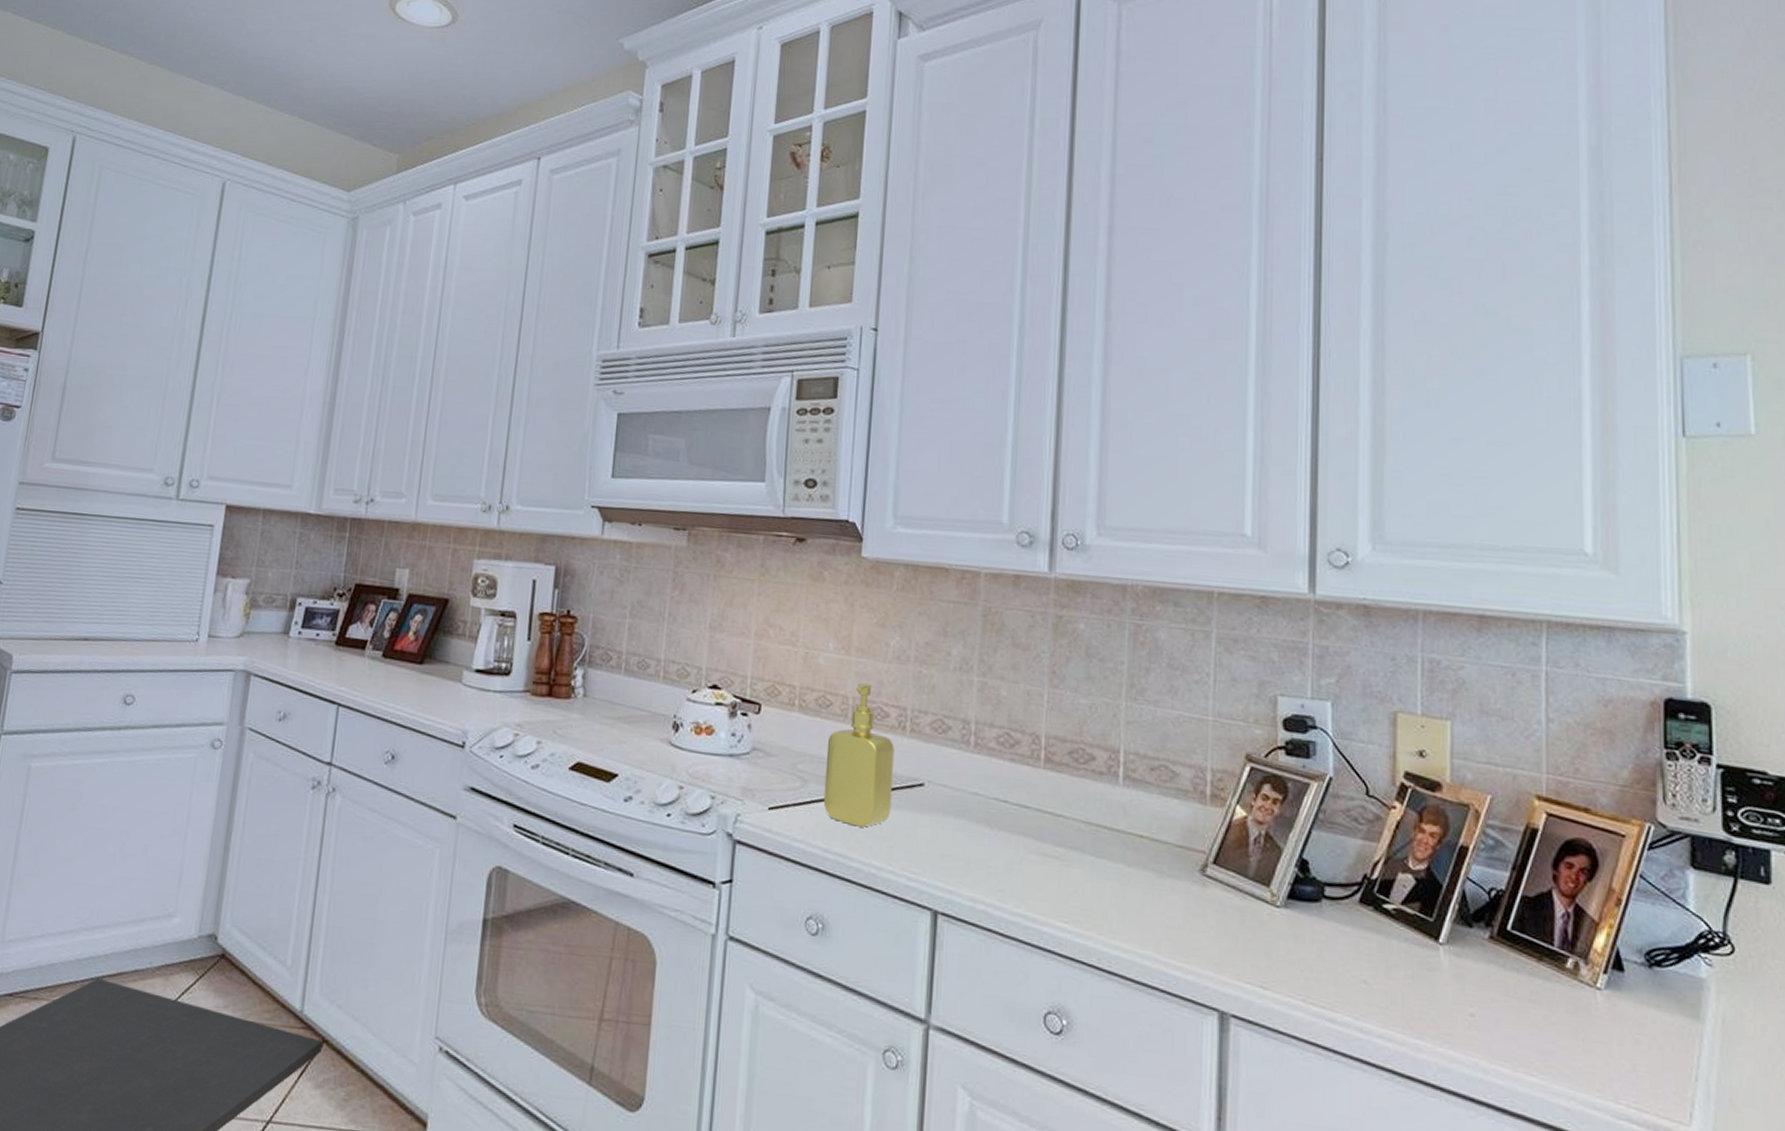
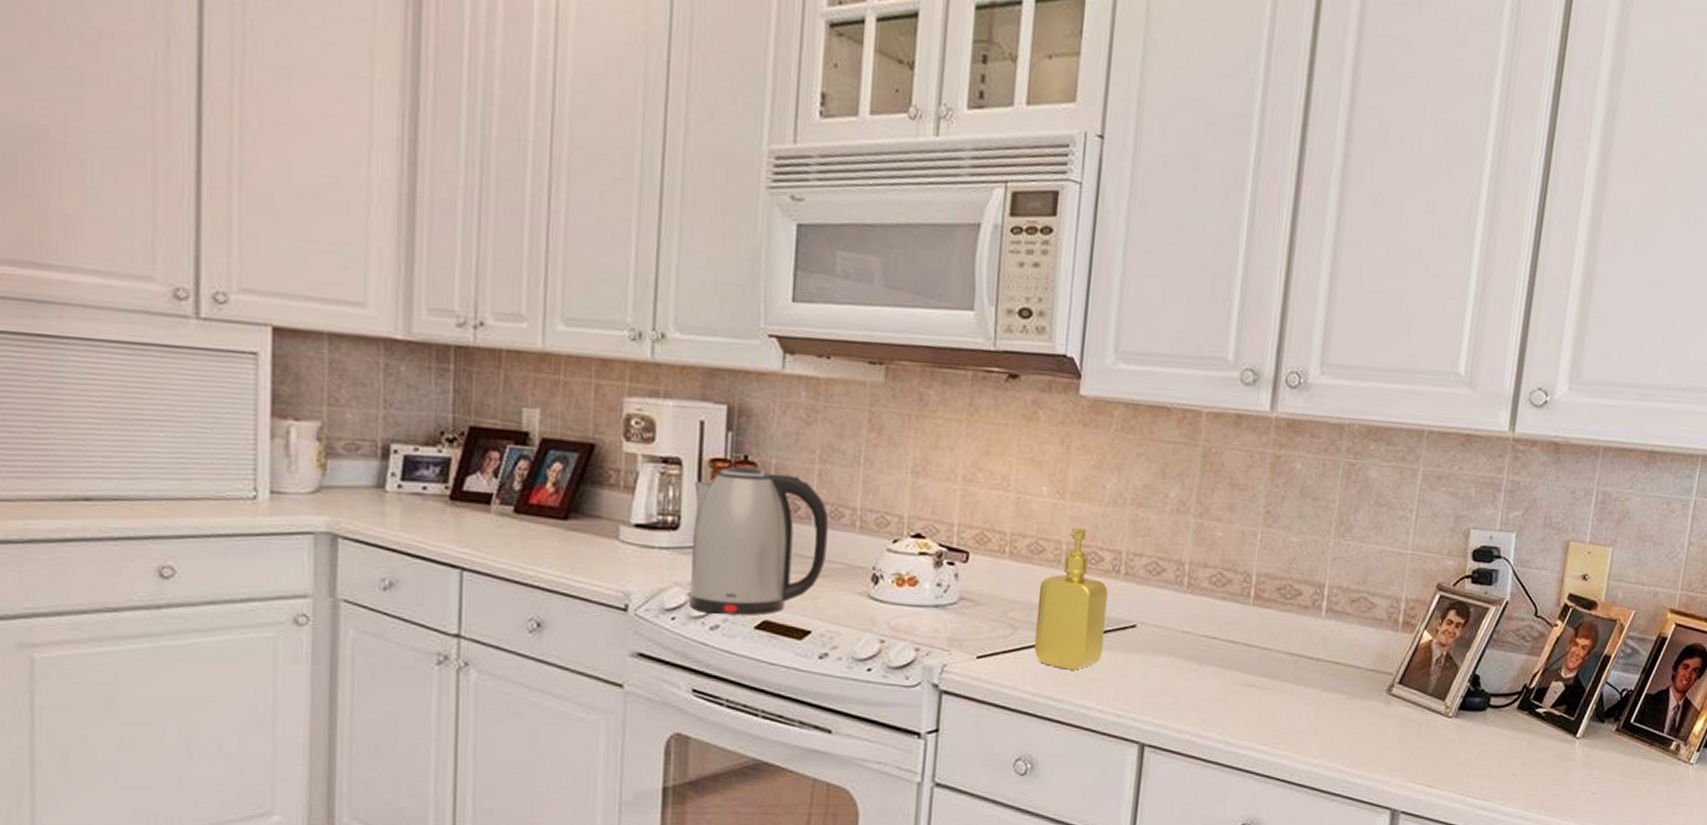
kettle: none [515,619,636,758] -> present [688,465,829,617]

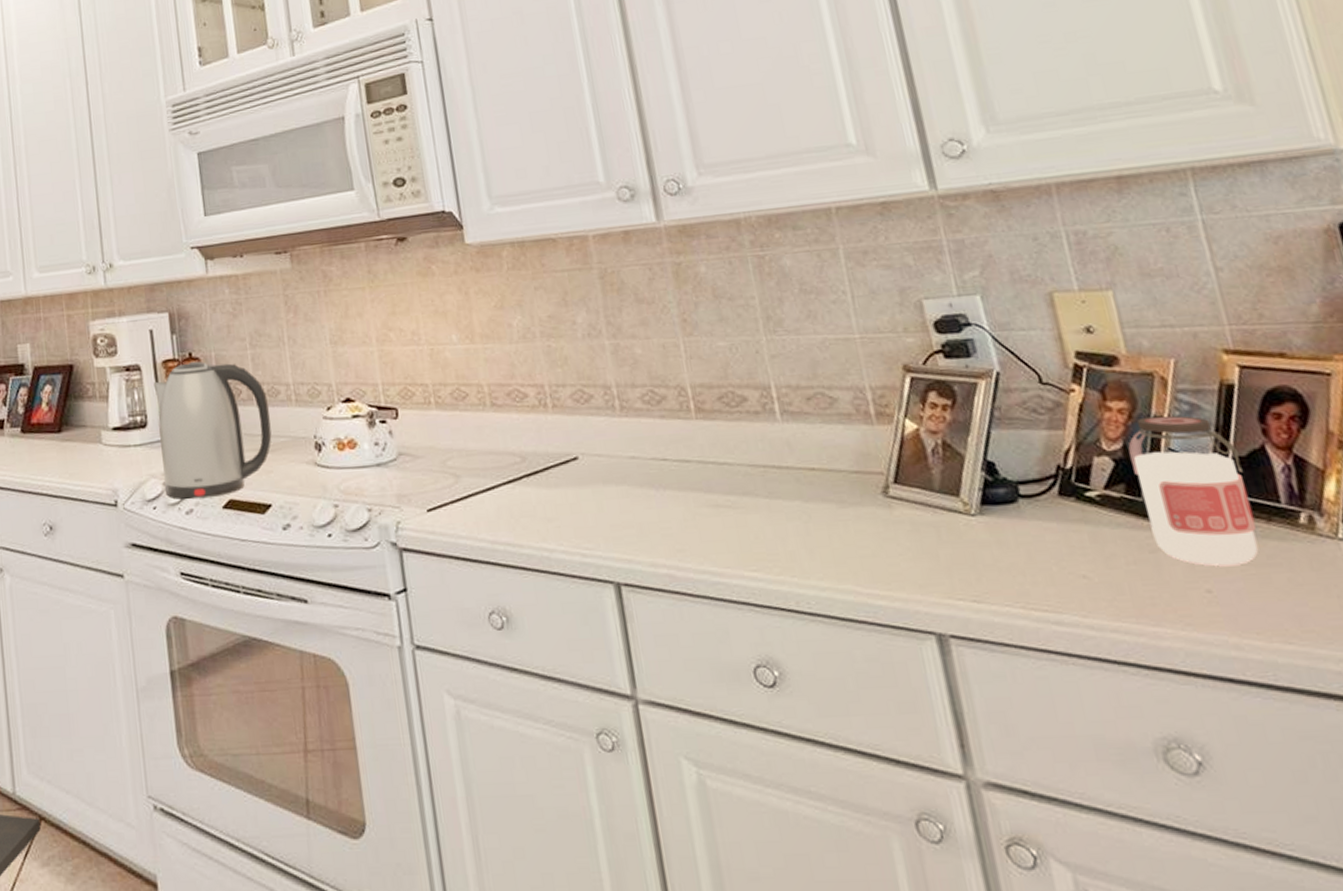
soap dispenser: present [1034,527,1108,670] -> none [471,368,551,513]
jar: none [1571,654,1651,775] -> present [1128,415,1258,566]

